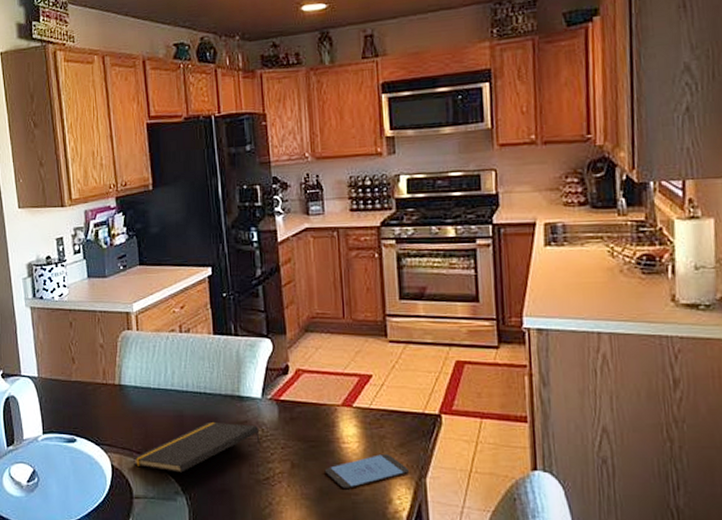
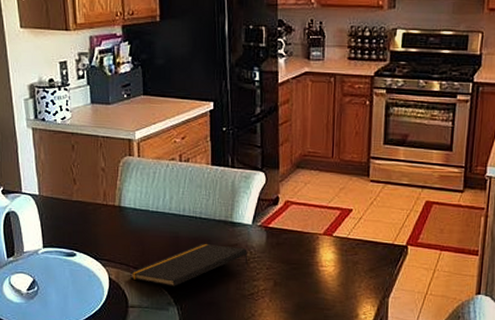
smartphone: present [324,453,410,490] -> none [303,276,376,305]

